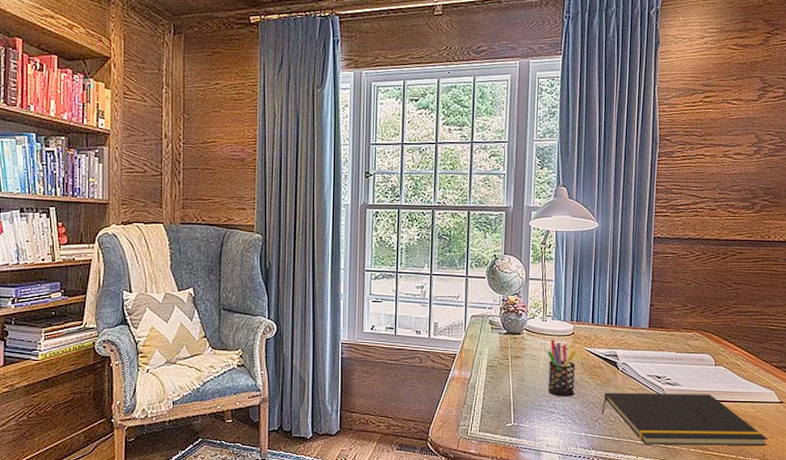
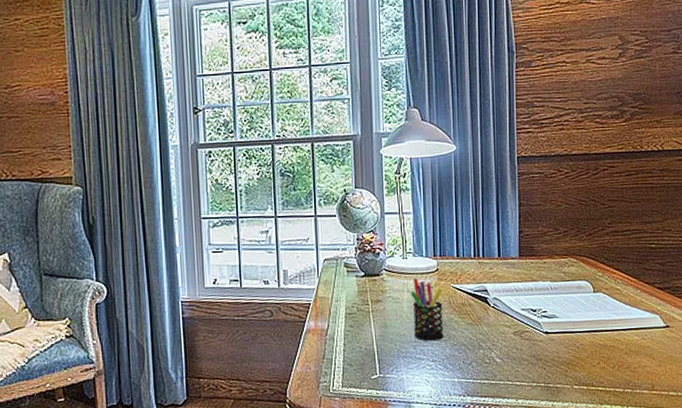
notepad: present [601,392,768,445] -> none [474,324,656,385]

